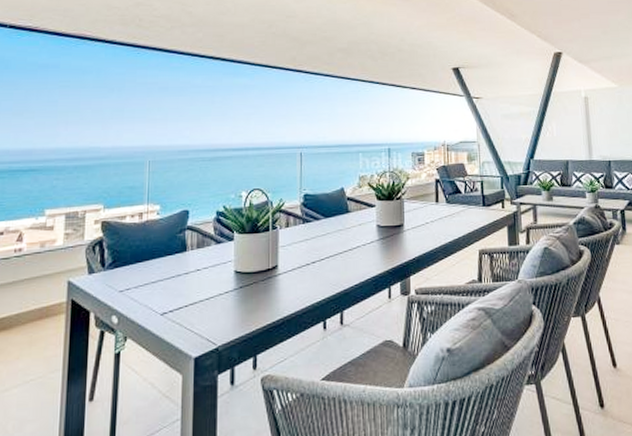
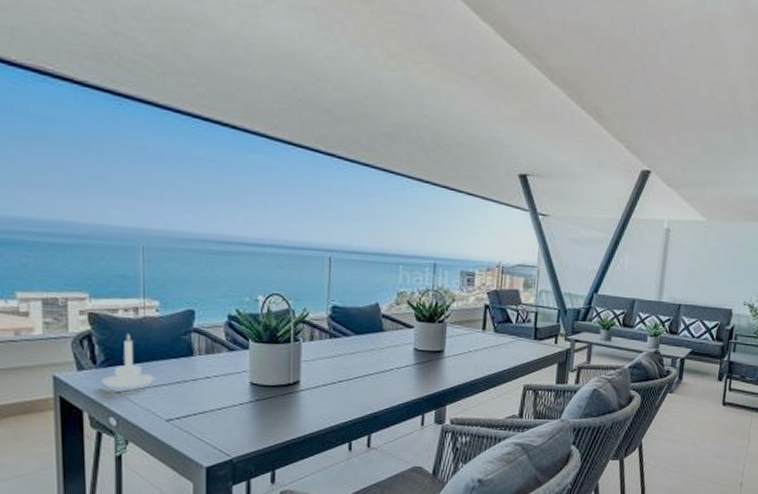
candle holder: none [109,236,153,287] -> present [102,333,155,388]

